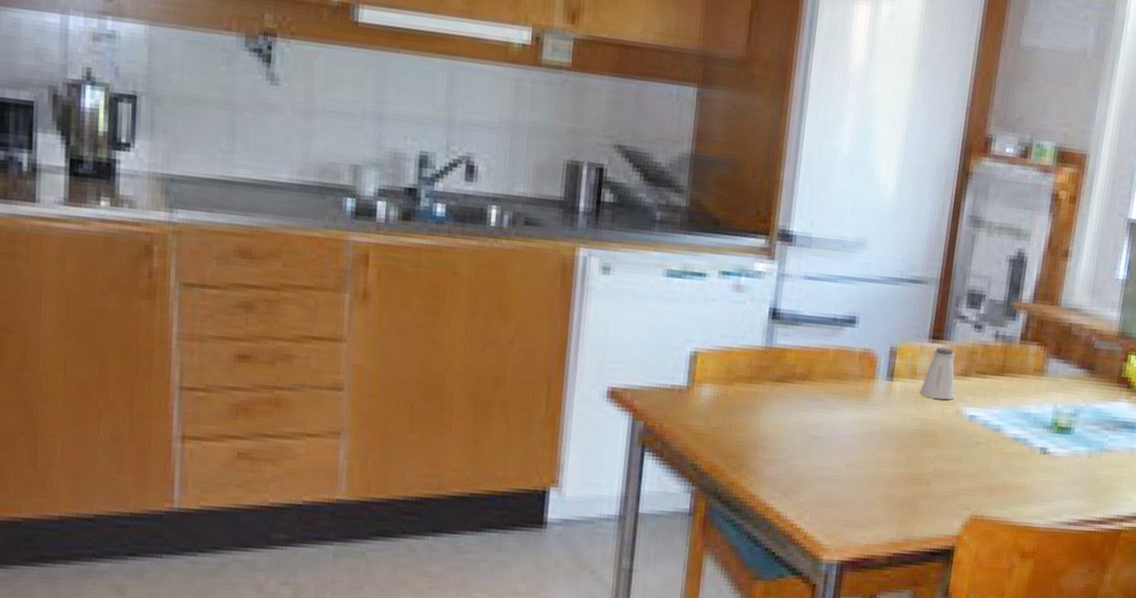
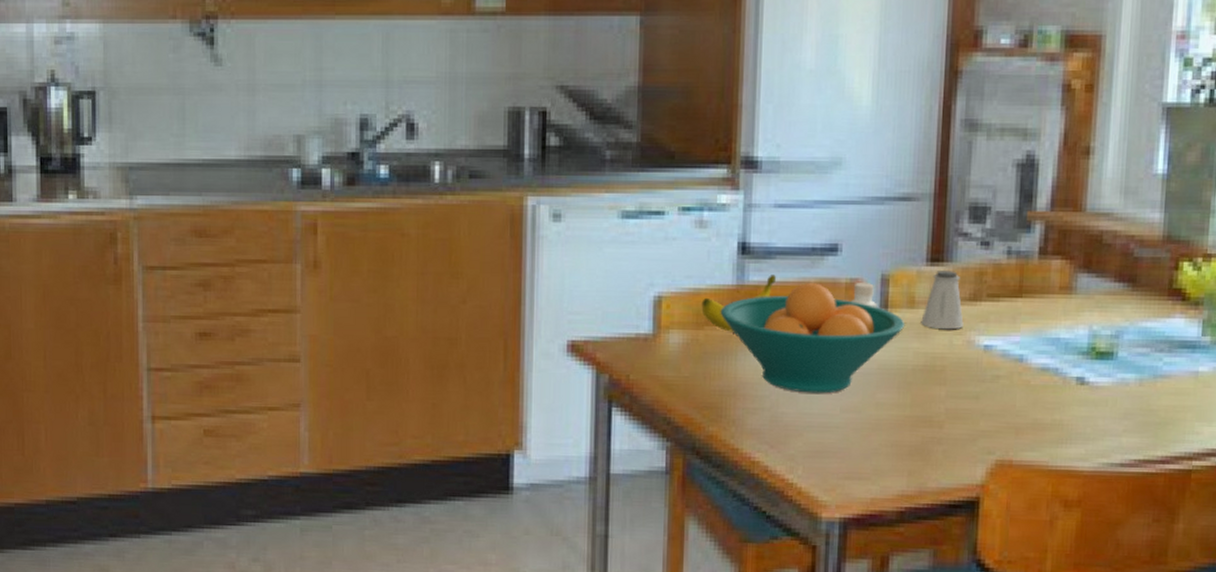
banana: none [732,340,800,390] -> present [701,275,776,332]
fruit bowl: none [749,349,907,450] -> present [720,283,905,393]
pepper shaker: none [862,353,885,376] -> present [850,283,877,307]

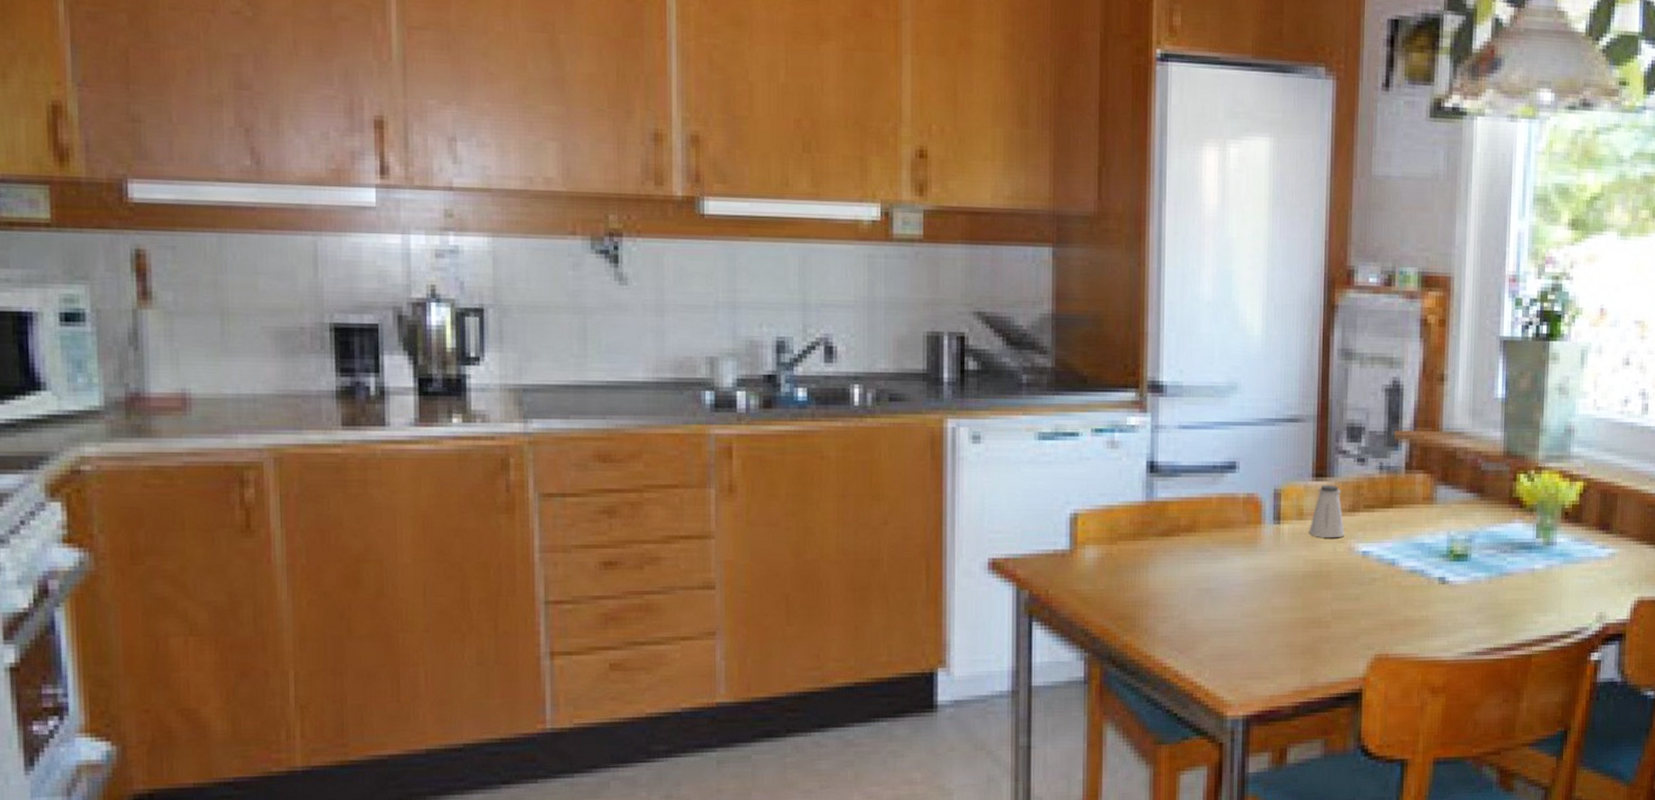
banana: present [701,275,776,332] -> none [1114,491,1181,546]
fruit bowl: present [720,283,905,393] -> none [1132,499,1296,601]
pepper shaker: present [850,283,877,307] -> none [1247,497,1271,519]

